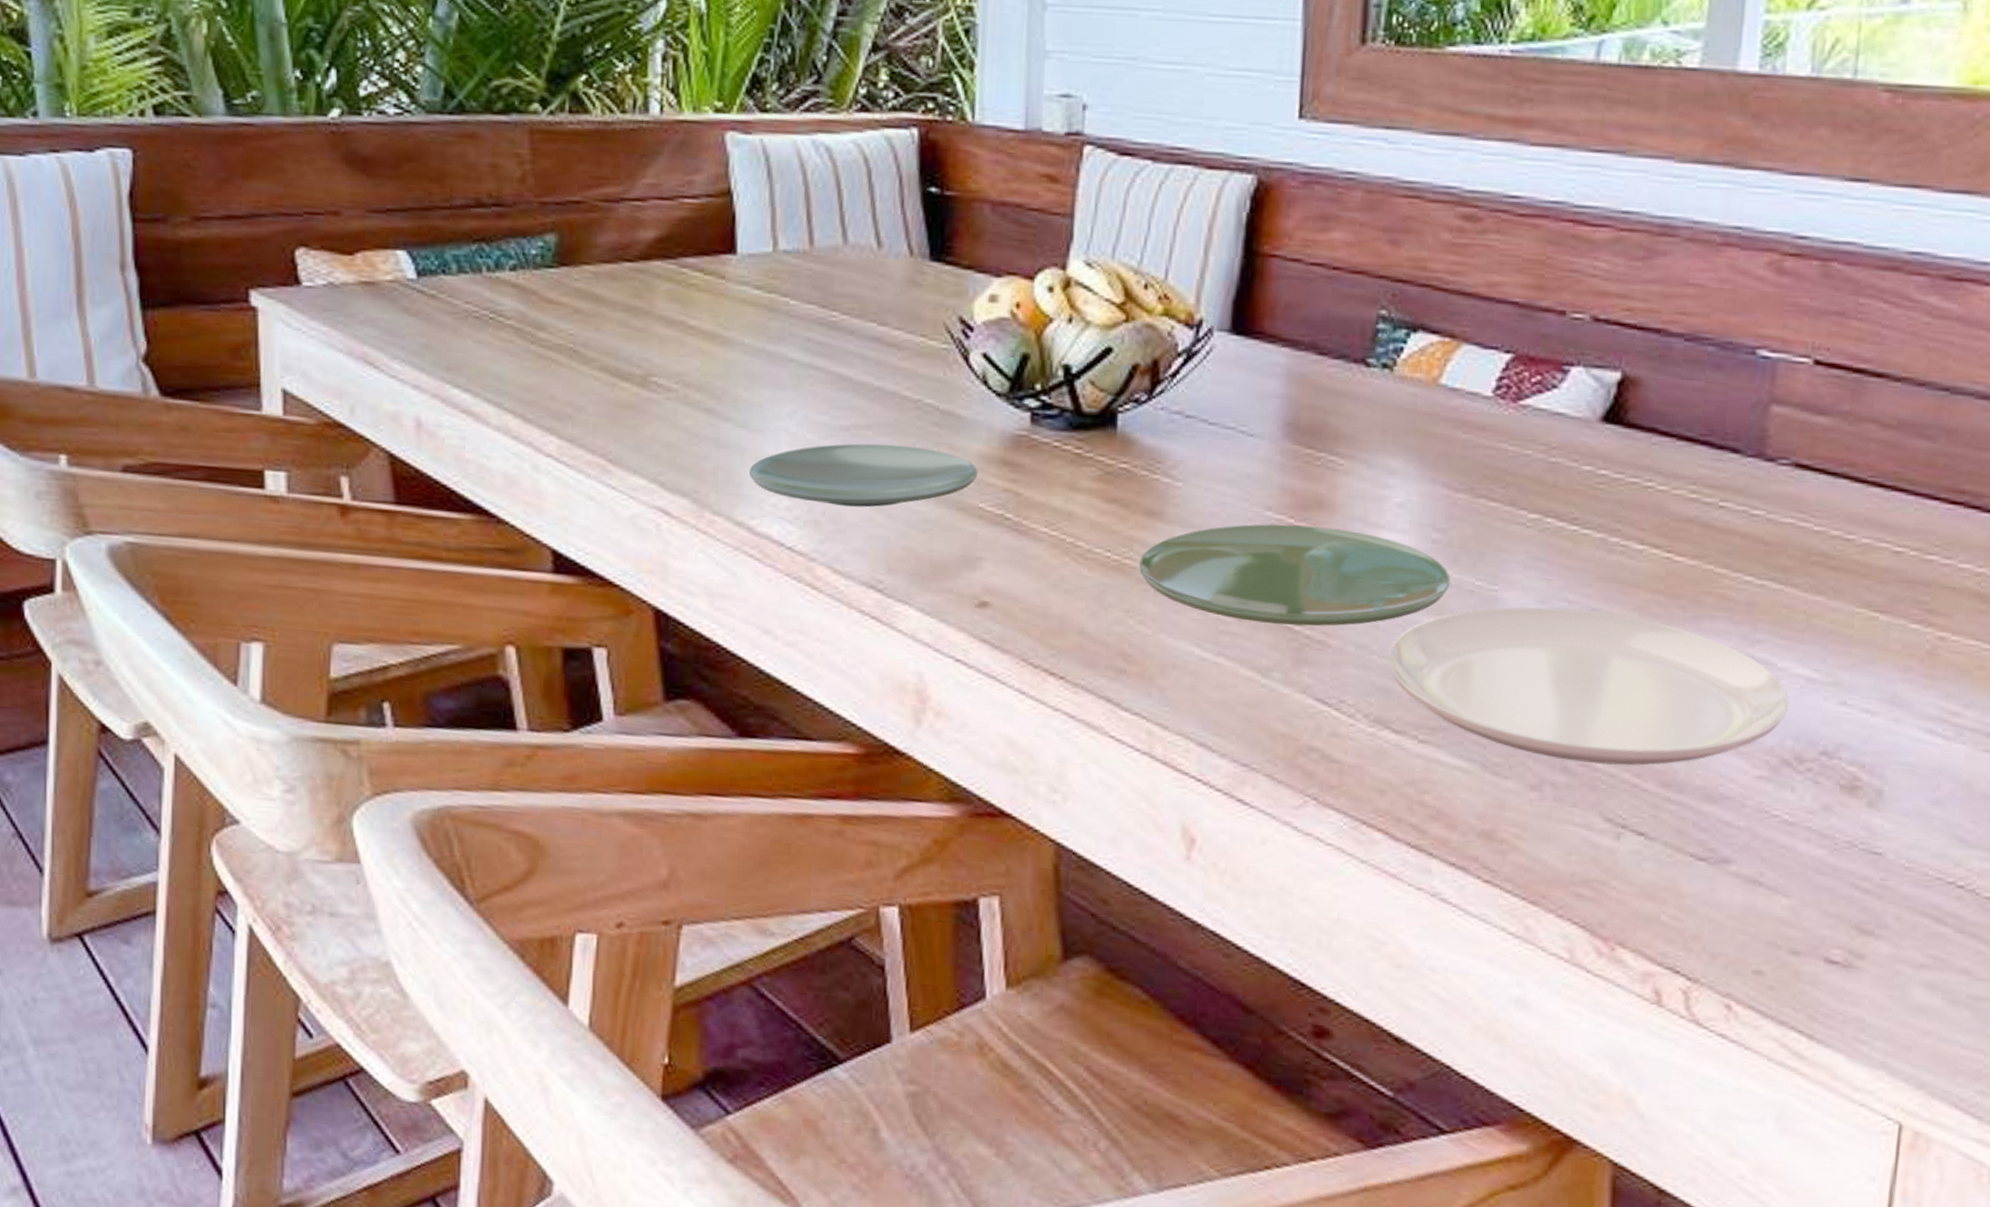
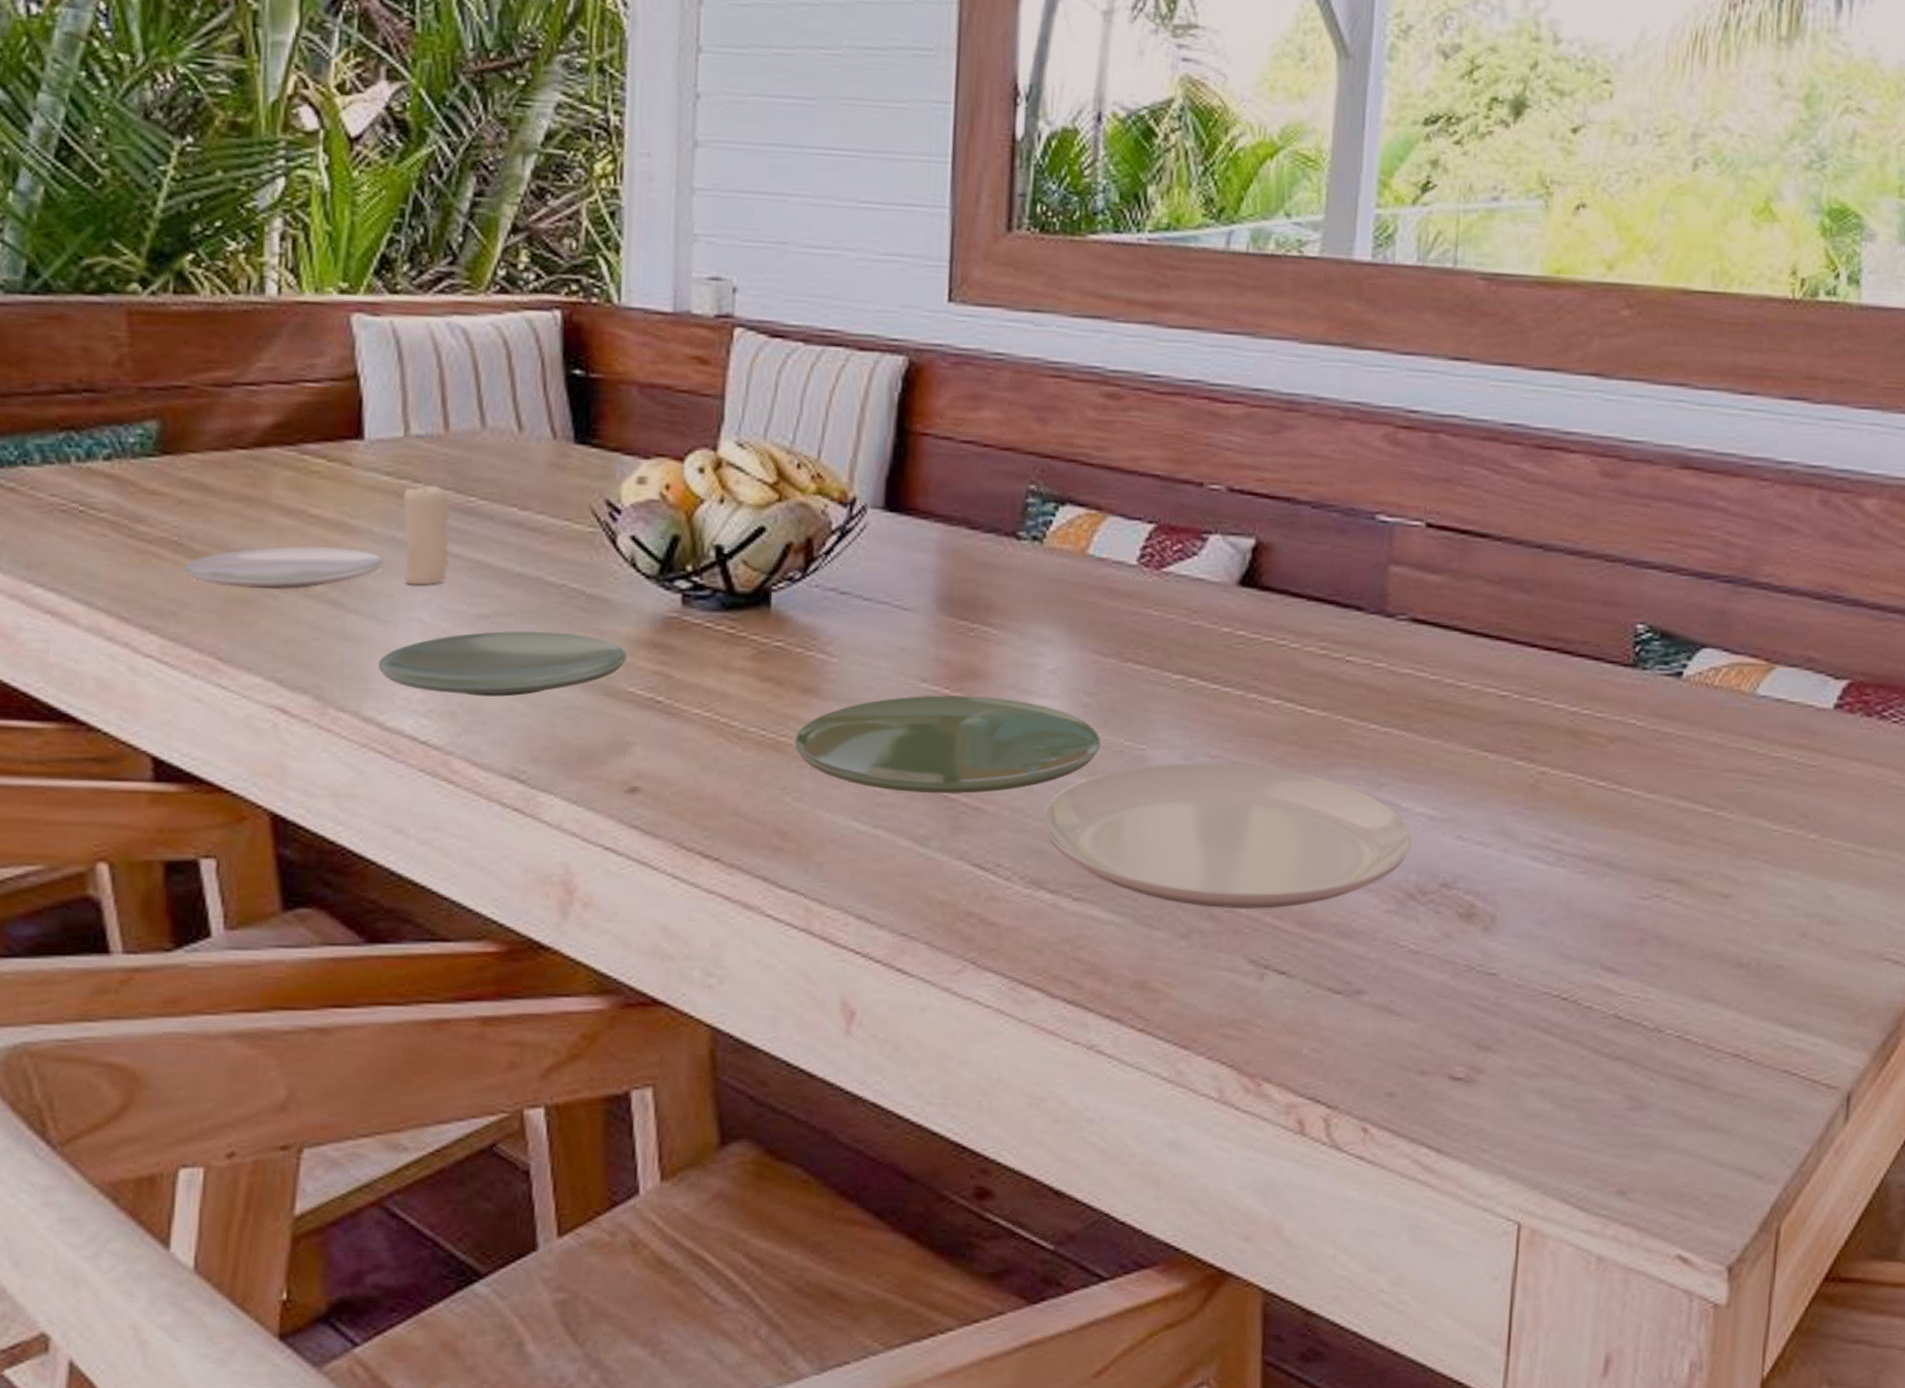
plate: none [579,355,755,397] -> present [184,545,384,589]
candle: none [772,285,815,398] -> present [403,470,450,587]

